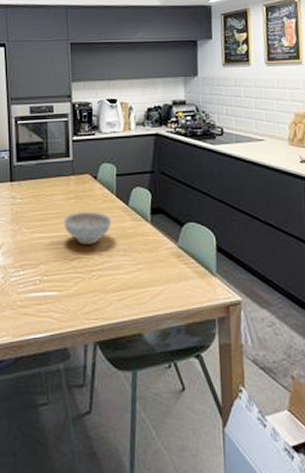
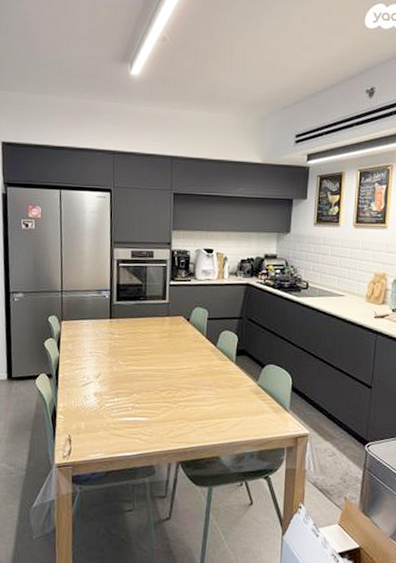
decorative bowl: present [63,212,112,245] -> none [156,349,200,379]

